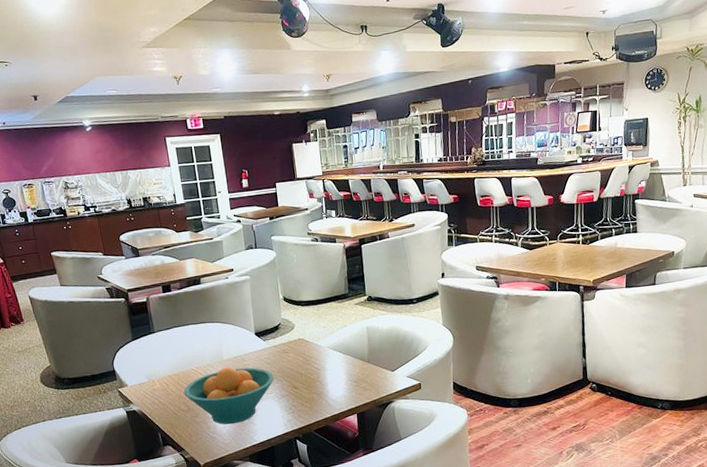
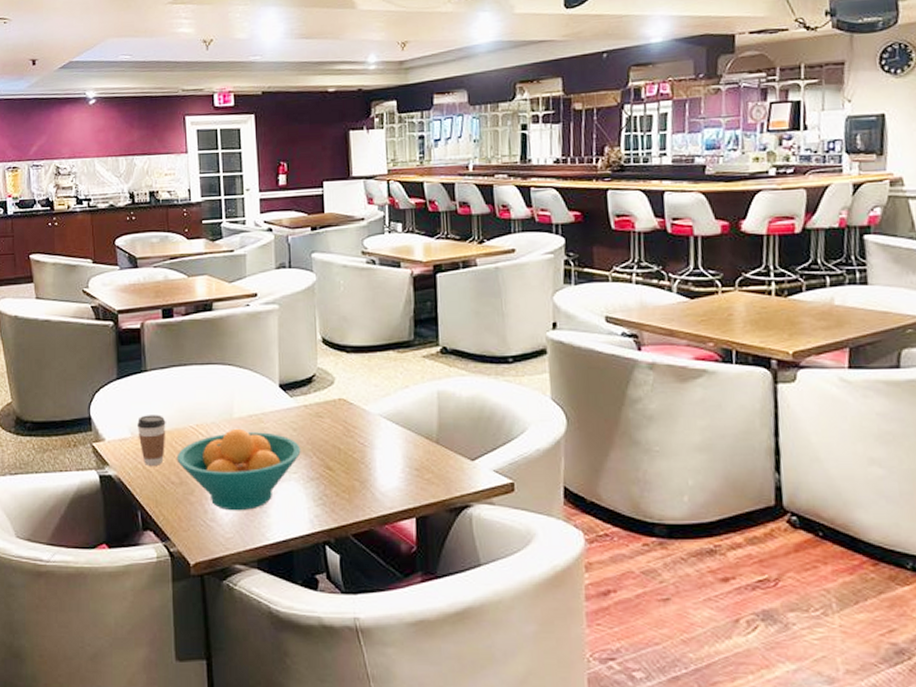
coffee cup: none [151,363,175,400] -> present [137,415,166,465]

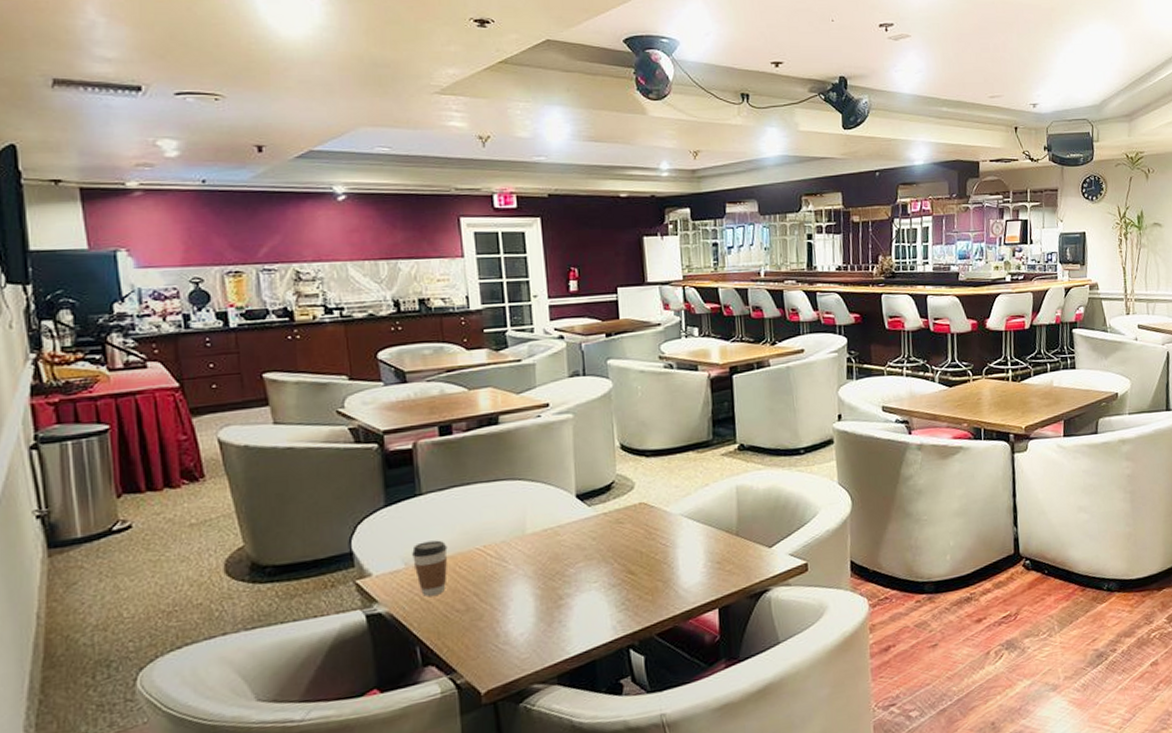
fruit bowl: present [176,428,301,511] -> none [461,544,601,631]

